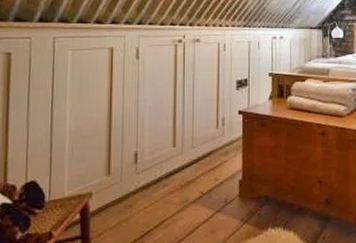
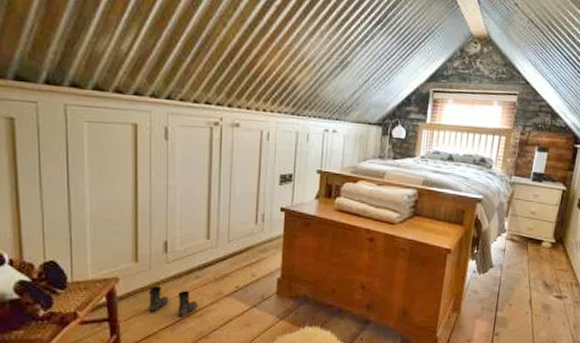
boots: none [118,197,165,229] -> present [148,285,197,317]

